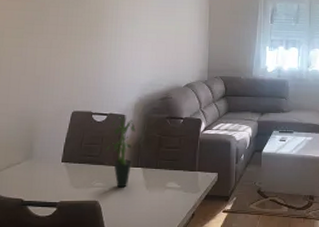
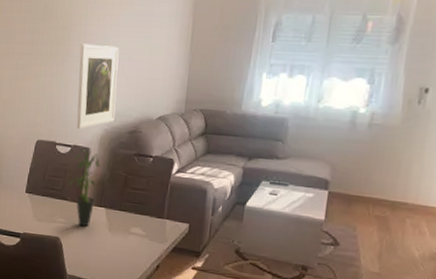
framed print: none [111,25,149,99] -> present [76,43,119,129]

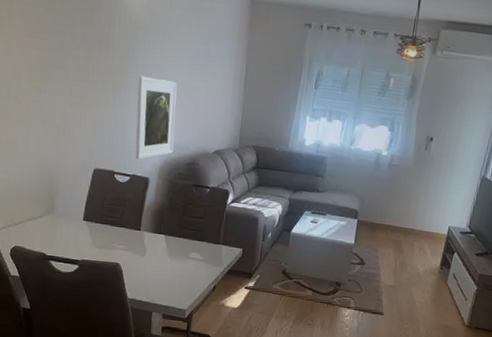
potted plant: present [68,149,100,227] -> none [127,178,160,253]

